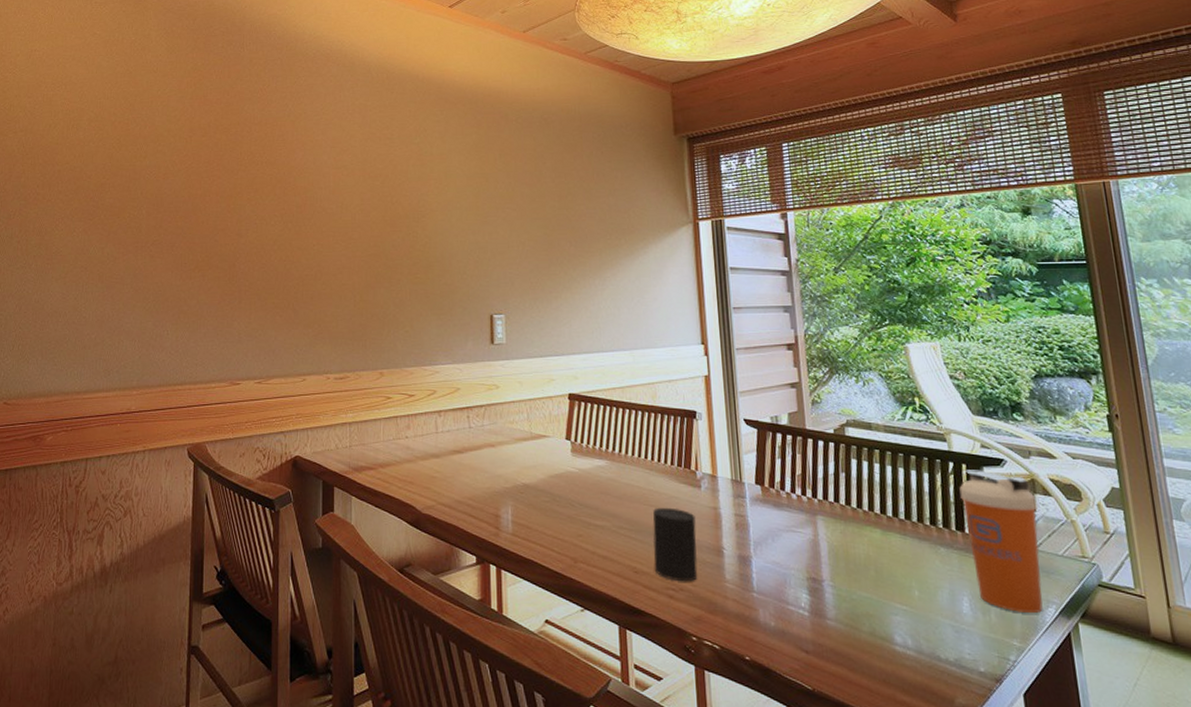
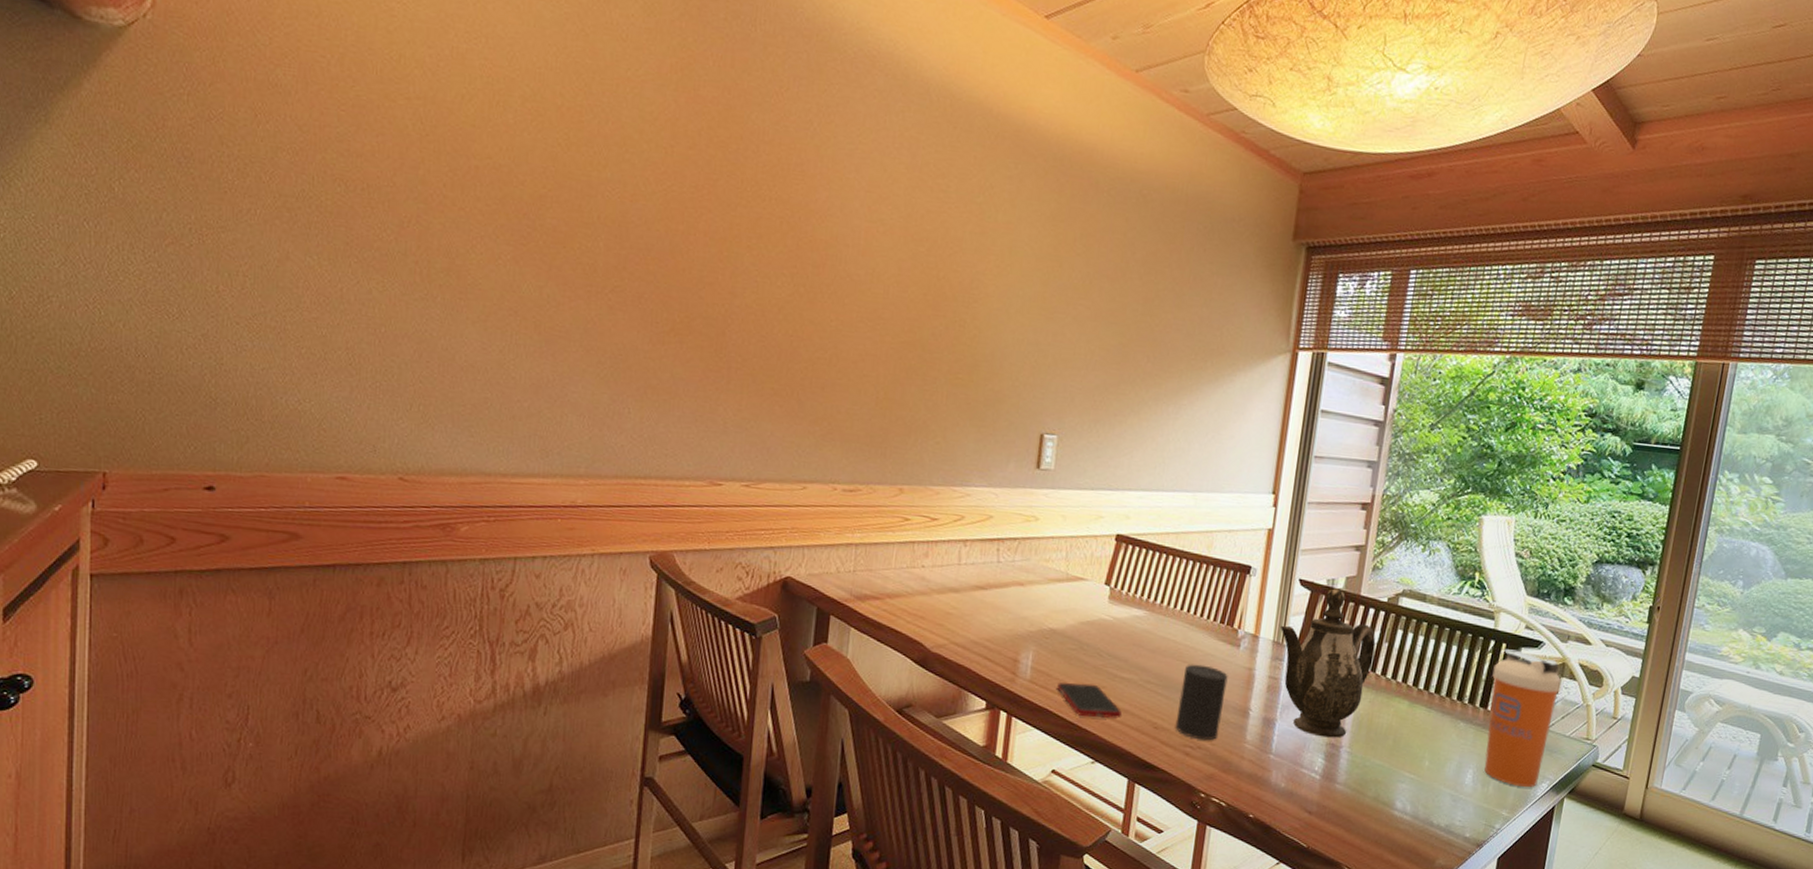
cell phone: none [538,533,601,566] -> present [1057,682,1122,719]
teapot: none [735,425,835,572] -> present [1280,588,1376,738]

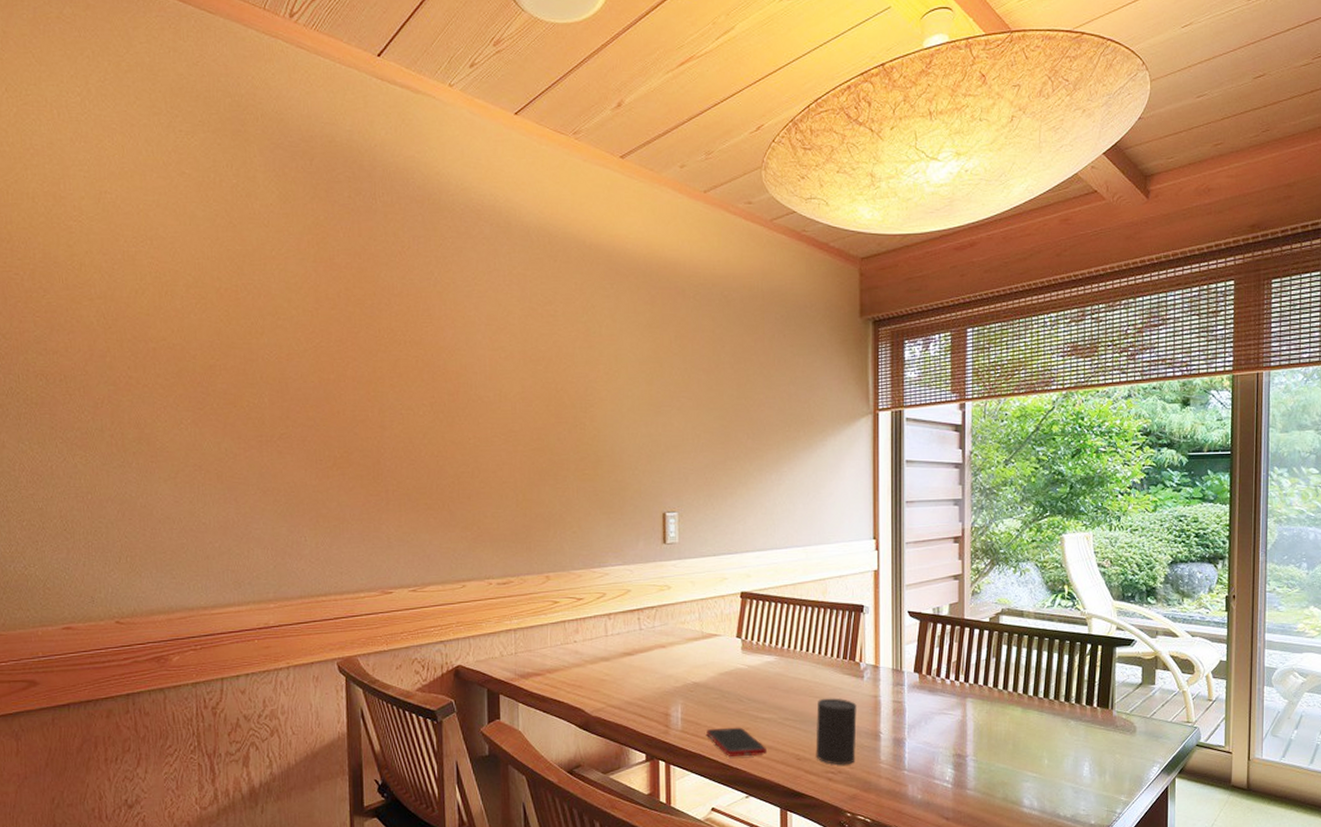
teapot: present [1280,588,1376,738] -> none [896,615,984,750]
shaker bottle: present [1484,649,1562,788] -> none [1093,650,1157,773]

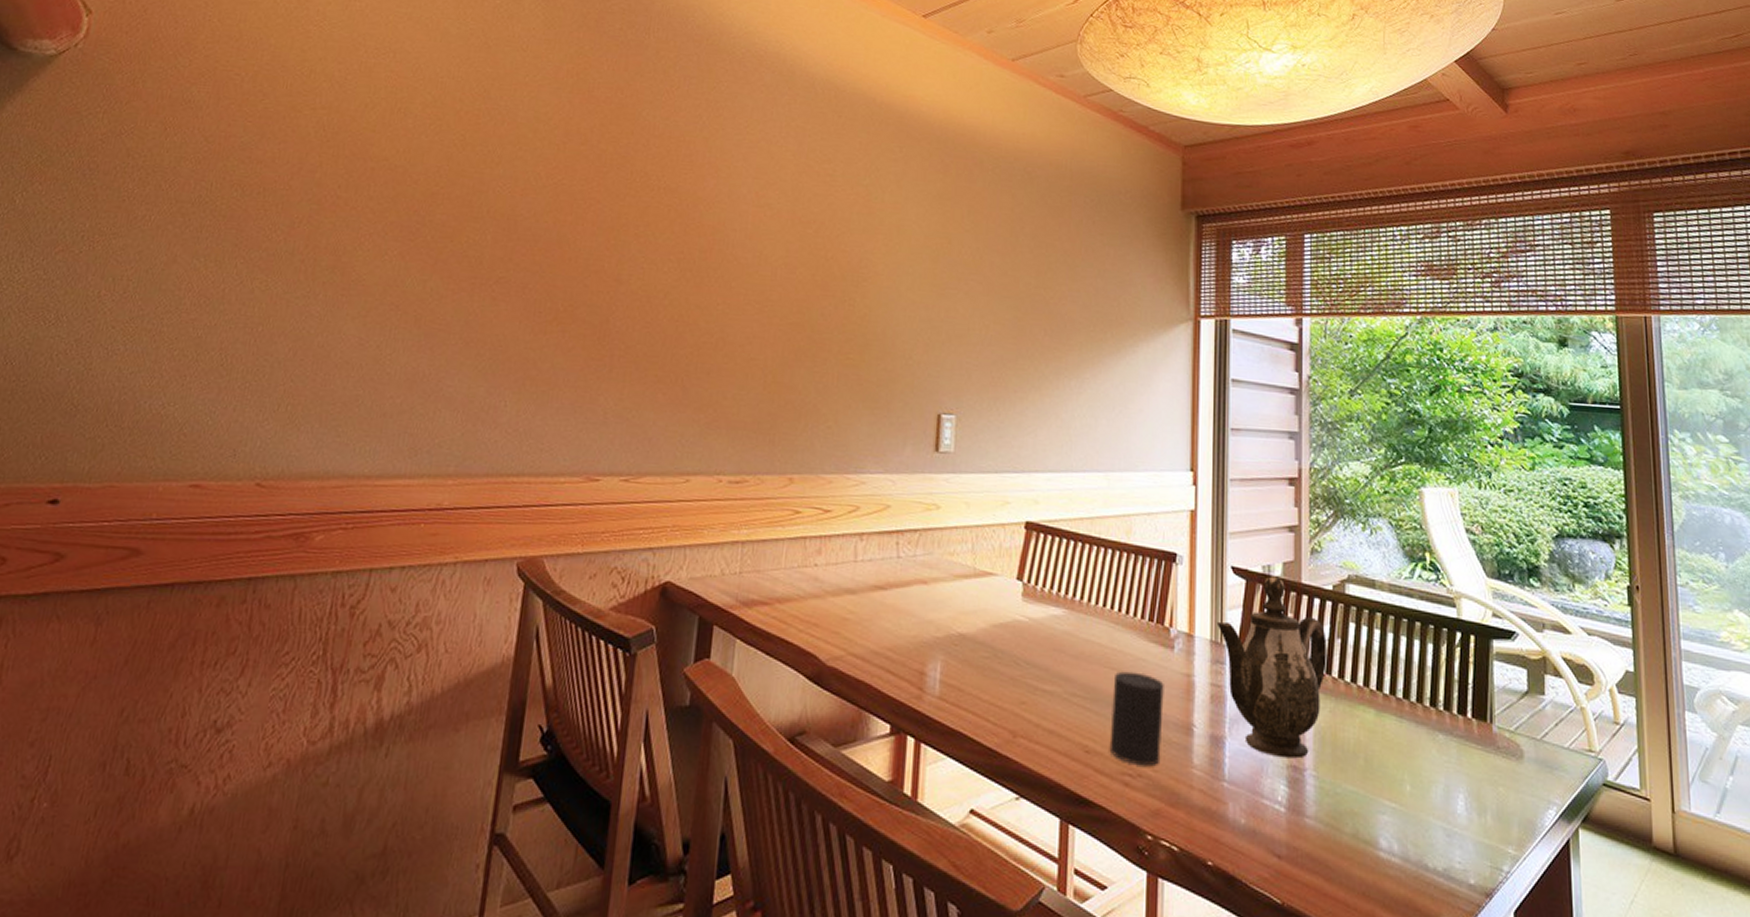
cell phone: present [706,727,766,757] -> none [970,698,1046,742]
teapot: none [896,615,984,750] -> present [1216,576,1327,759]

